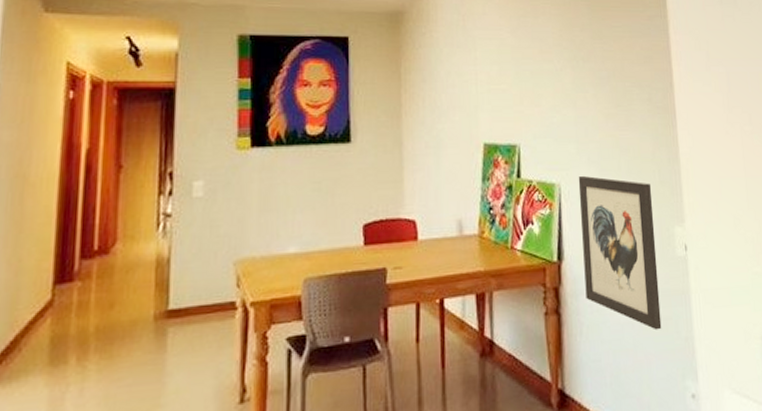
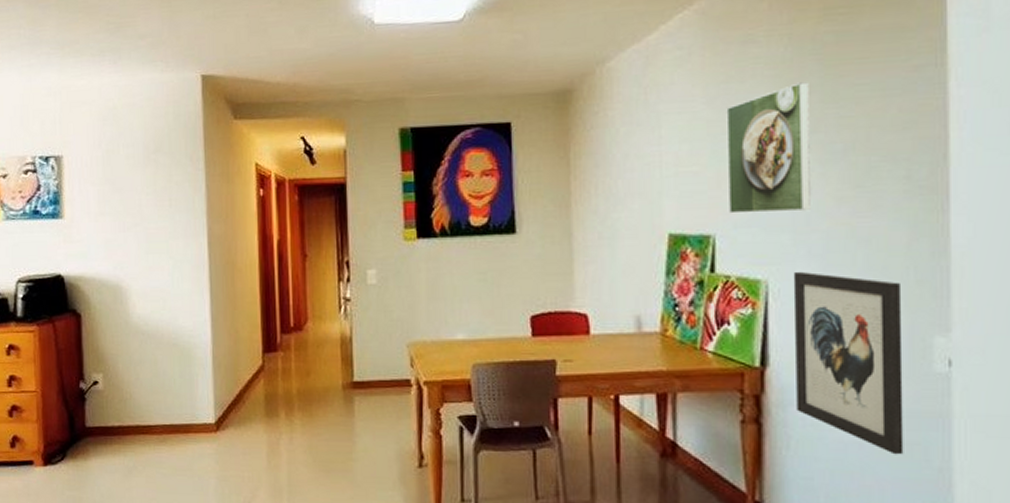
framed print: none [525,21,589,126] -> present [726,82,812,214]

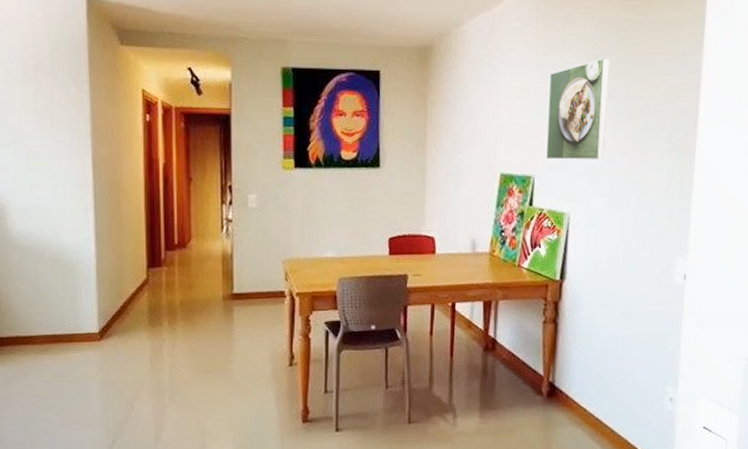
wall art: present [793,271,904,455] -> none [582,207,659,344]

